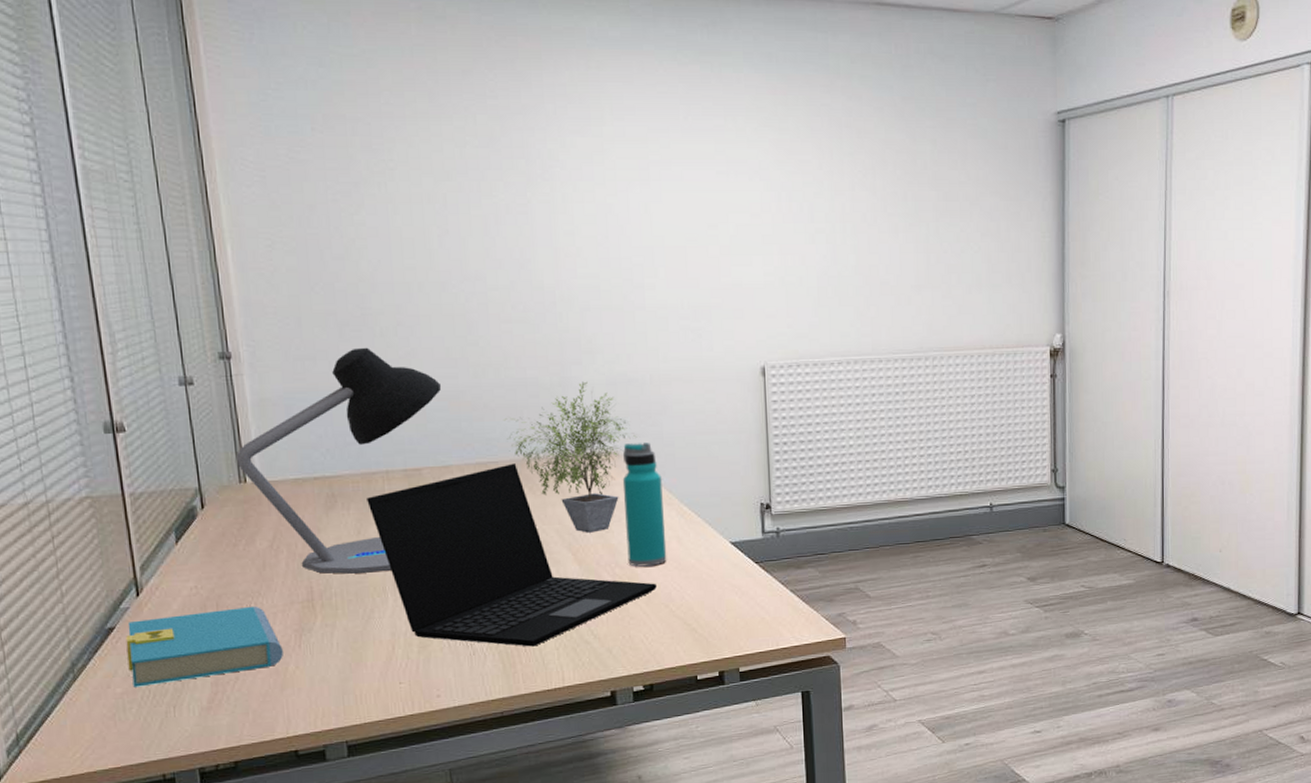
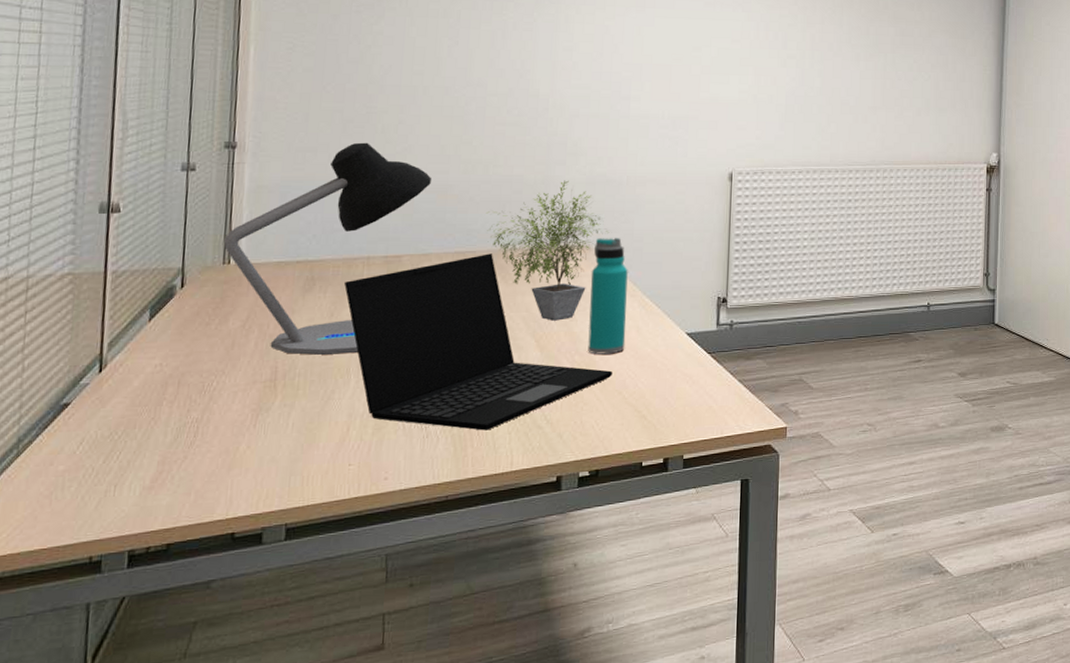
book: present [126,606,283,687] -> none [76,384,237,465]

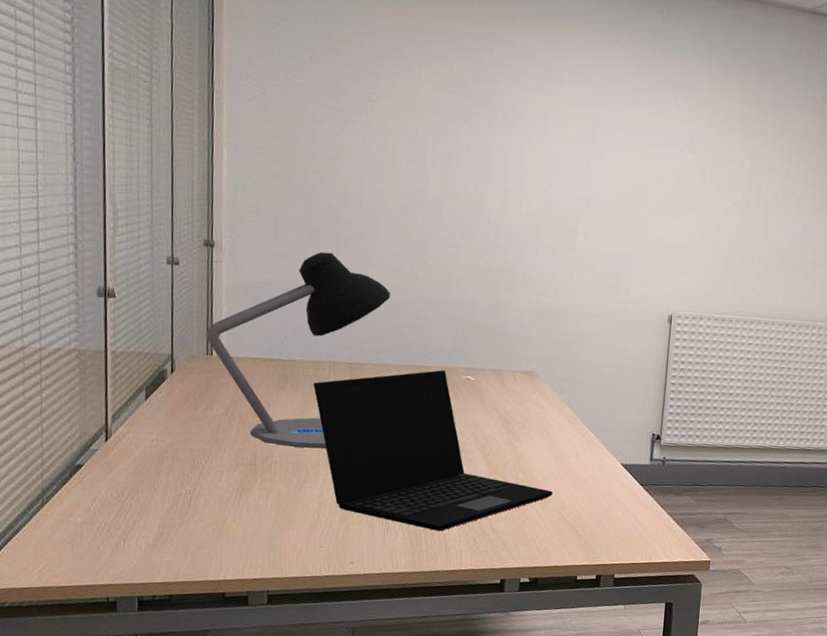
potted plant: present [487,180,610,321] -> none [441,307,554,440]
water bottle: present [588,238,628,355] -> none [531,366,570,476]

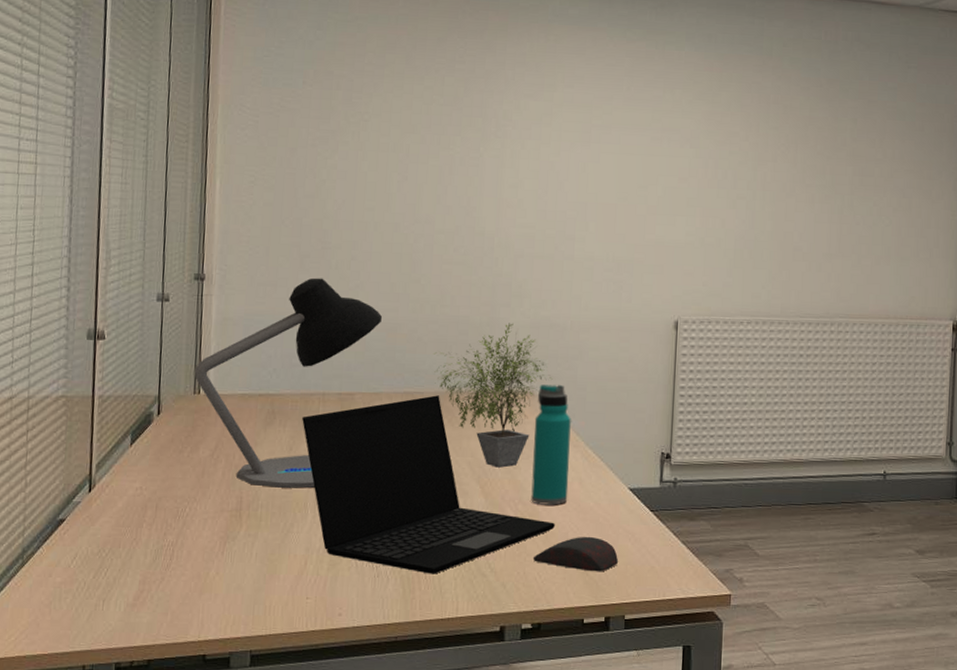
potted plant: none [441,307,554,440] -> present [434,323,553,468]
water bottle: none [531,366,570,476] -> present [531,384,571,505]
computer mouse: none [531,504,610,537] -> present [532,536,619,572]

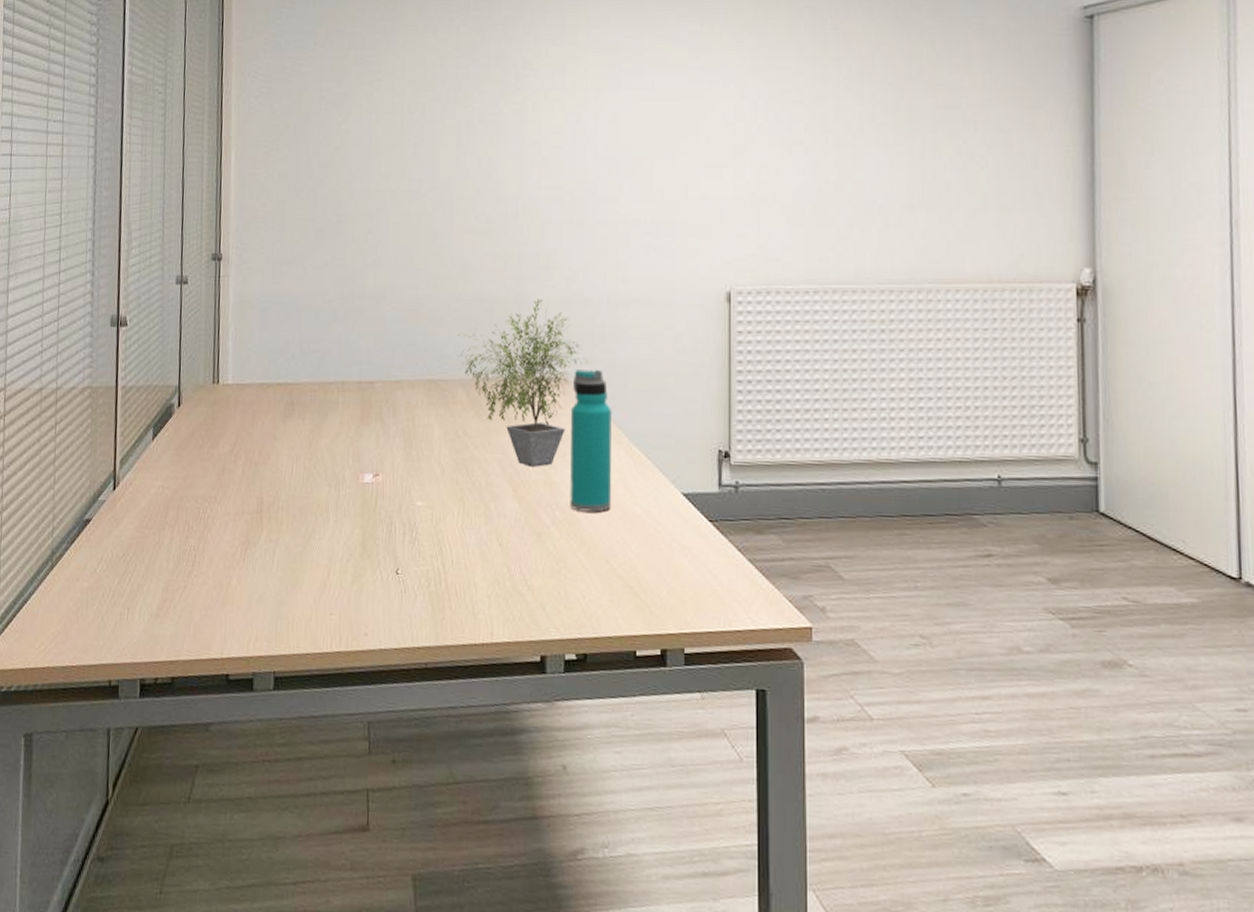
desk lamp: present [195,277,383,489] -> none [214,254,402,489]
laptop: present [302,395,555,574] -> none [321,383,598,591]
computer mouse: present [532,536,619,572] -> none [574,550,674,595]

